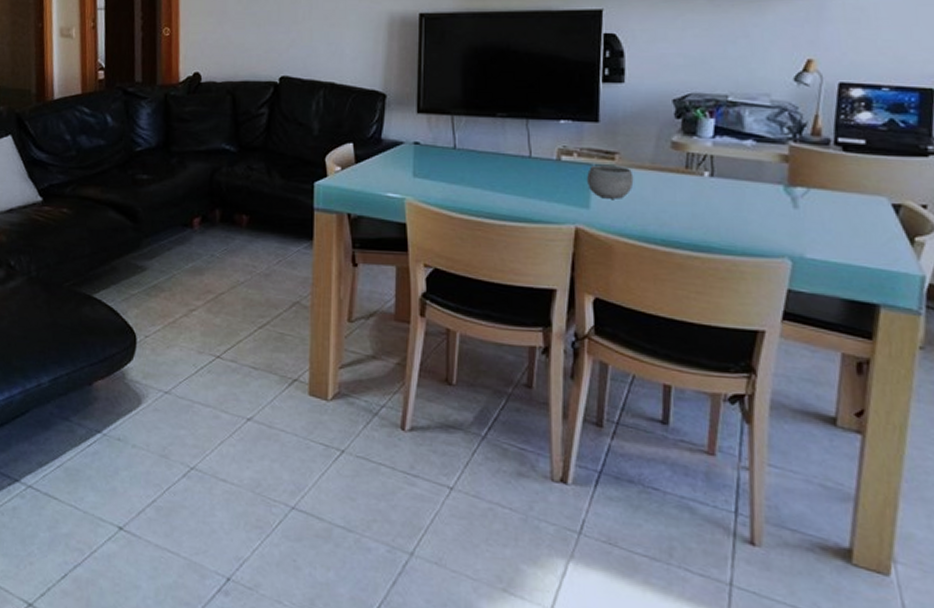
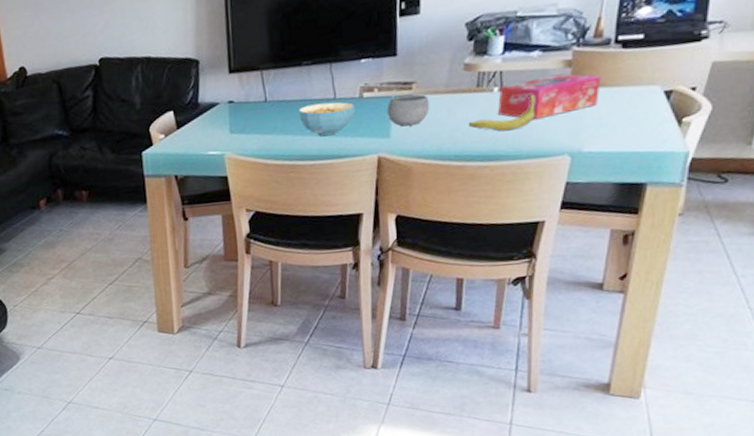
cereal bowl: none [491,159,553,197] -> present [299,102,356,137]
banana: none [676,183,751,221] -> present [468,93,536,131]
tissue box: none [708,168,822,213] -> present [497,73,601,119]

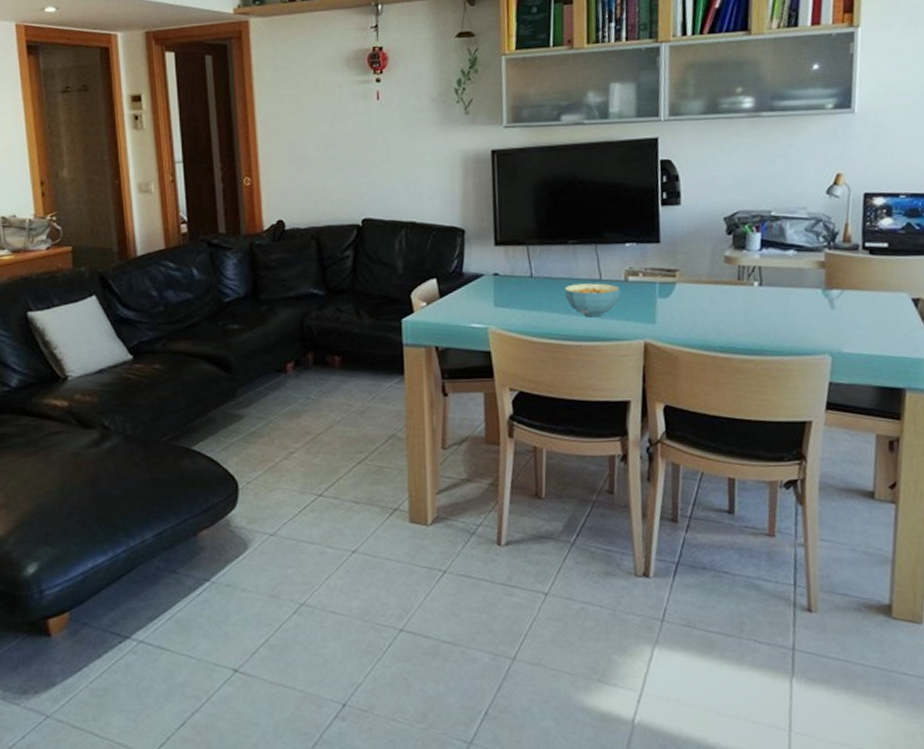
bowl: present [387,94,430,127] -> none [652,281,694,314]
banana: present [468,93,536,131] -> none [731,290,795,326]
tissue box: present [497,73,601,119] -> none [758,274,853,316]

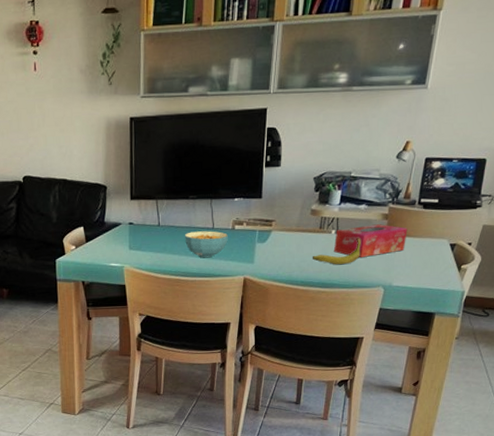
banana: none [731,290,795,326] -> present [312,237,362,265]
tissue box: none [758,274,853,316] -> present [333,224,408,257]

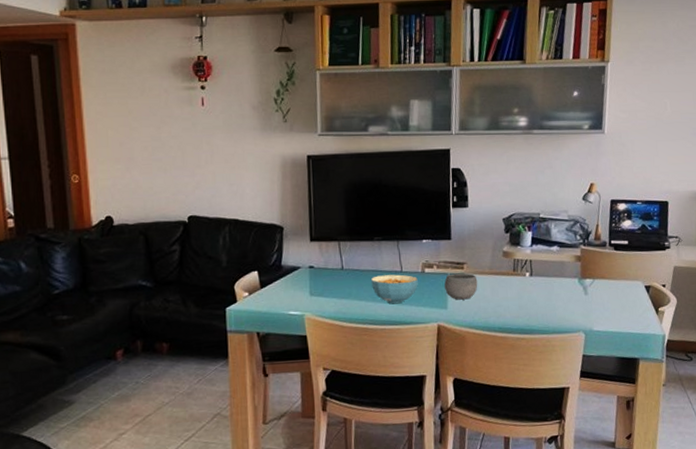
bowl: none [253,230,284,255] -> present [444,273,478,300]
banana: present [312,237,362,265] -> none [507,279,557,309]
tissue box: present [333,224,408,257] -> none [529,266,602,301]

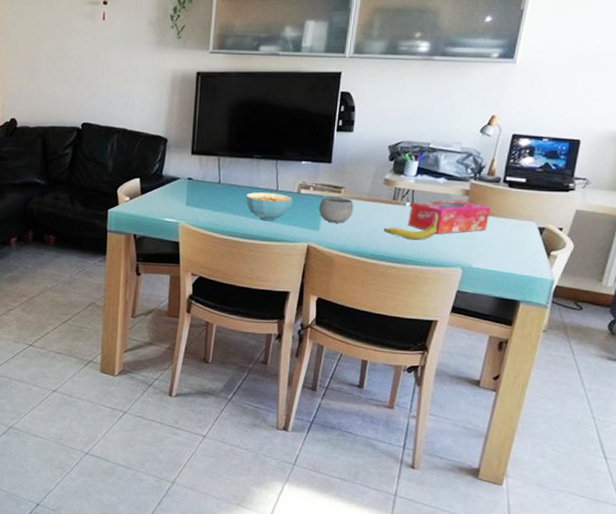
banana: none [507,279,557,309] -> present [383,212,439,240]
tissue box: none [529,266,602,301] -> present [407,200,491,234]

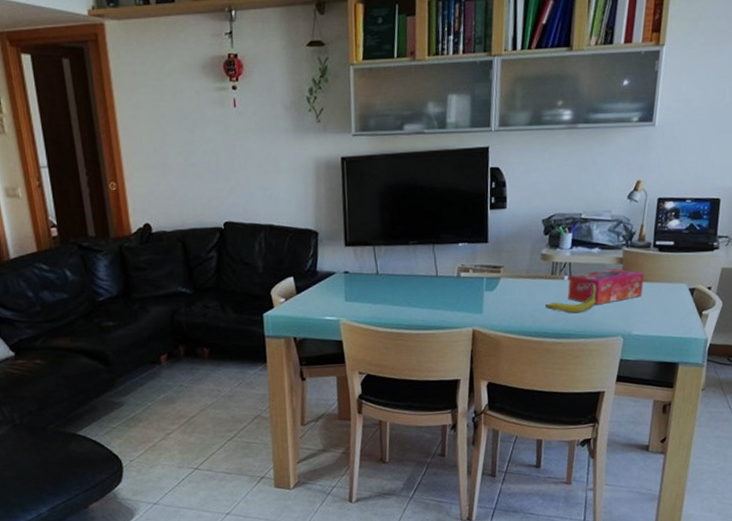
cereal bowl: present [246,192,294,221] -> none [406,279,454,309]
bowl: present [319,197,354,223] -> none [480,277,515,305]

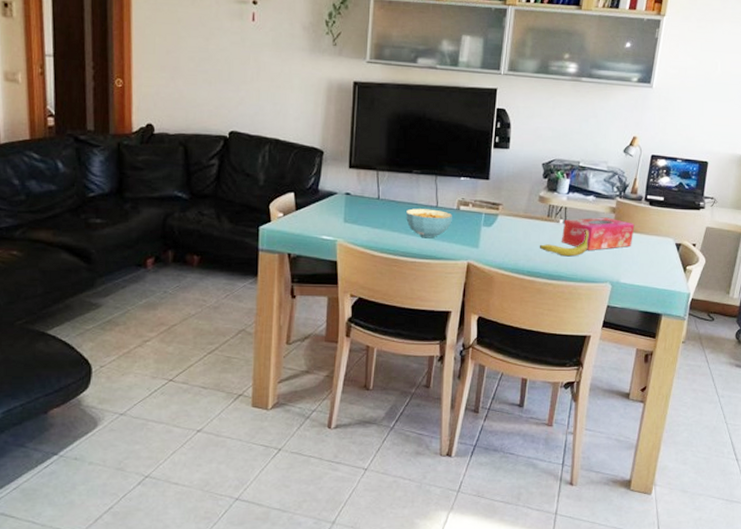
cereal bowl: none [406,279,454,309] -> present [406,208,453,239]

